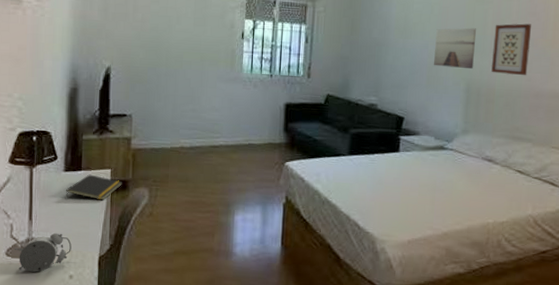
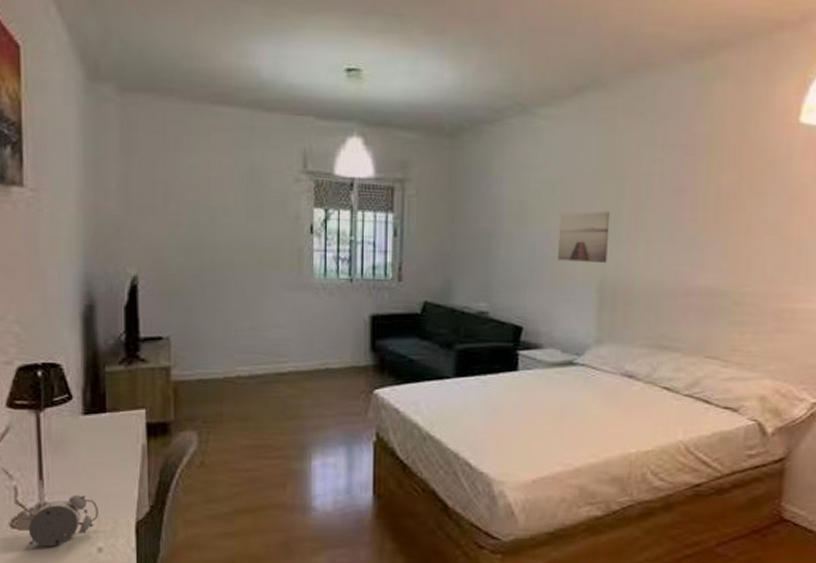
notepad: present [66,174,122,201] -> none [87,417,162,451]
wall art: present [491,23,531,76] -> none [629,204,677,270]

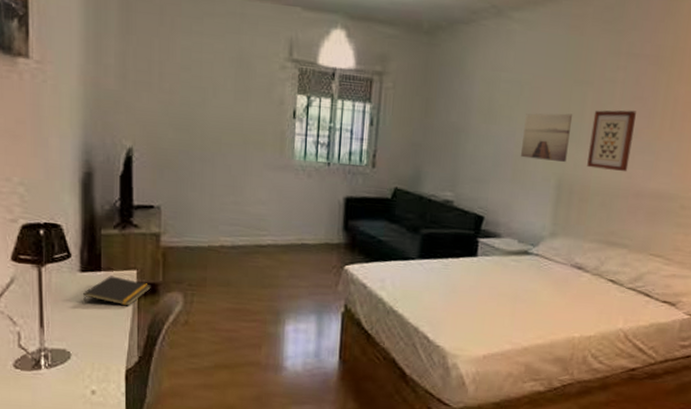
alarm clock: present [22,494,99,547] -> none [24,342,93,387]
notepad: none [87,417,162,451] -> present [83,275,151,306]
wall art: none [629,204,677,270] -> present [587,110,636,172]

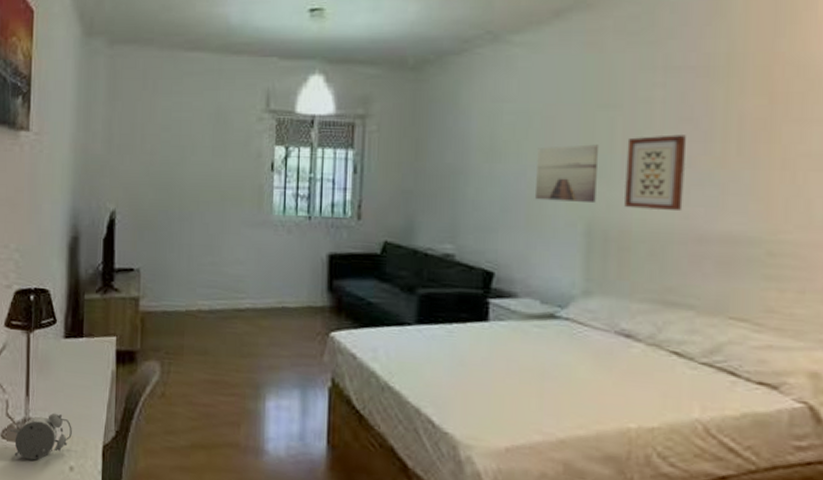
alarm clock: none [24,342,93,387] -> present [10,413,72,461]
notepad: present [83,275,151,306] -> none [66,342,129,375]

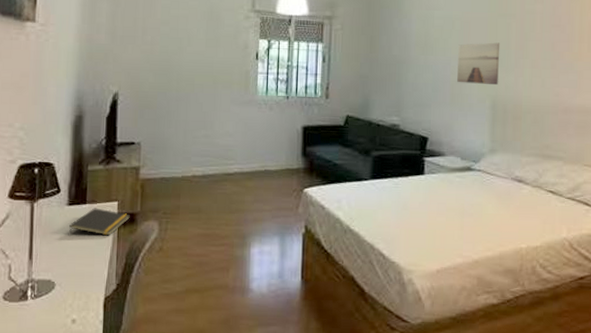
alarm clock: present [10,413,72,461] -> none [13,273,75,317]
notepad: none [66,342,129,375] -> present [69,208,130,236]
wall art: present [625,134,686,212] -> none [517,36,556,91]

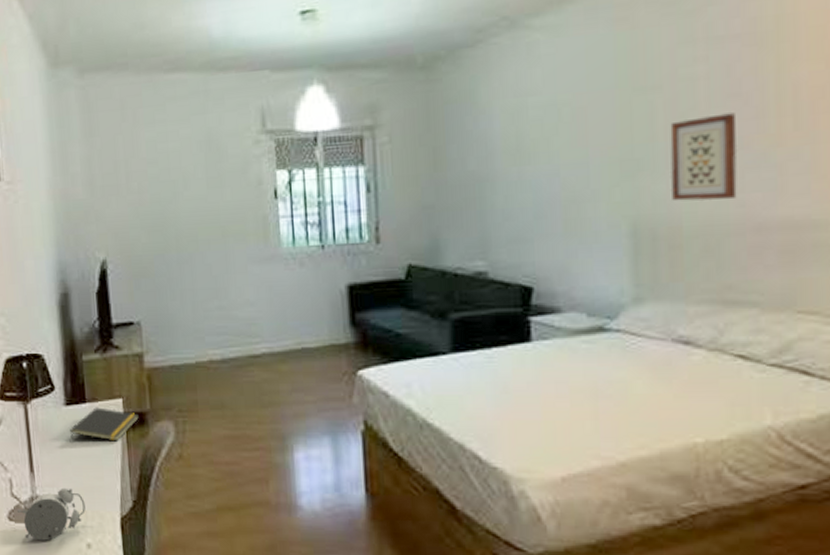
alarm clock: none [13,273,75,317] -> present [18,487,86,541]
wall art: present [457,42,500,86] -> none [570,133,640,202]
wall art: none [517,36,556,91] -> present [670,113,737,201]

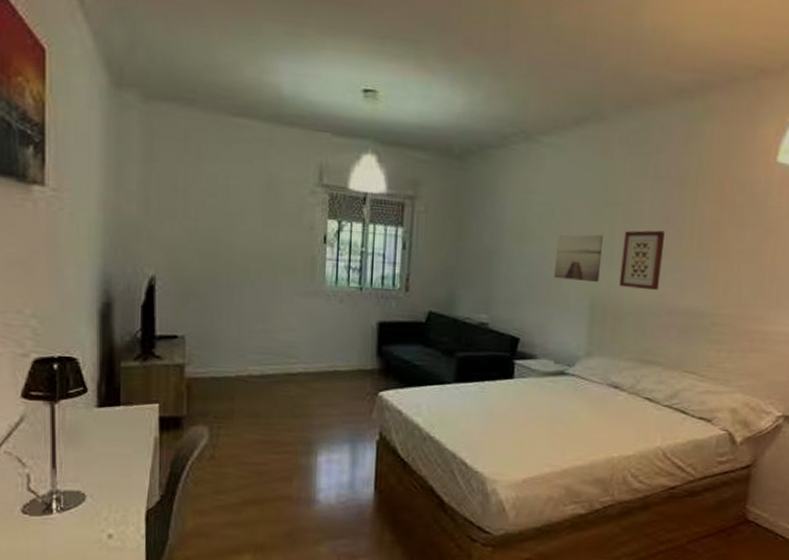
alarm clock: present [18,487,86,541] -> none [34,483,110,532]
notepad: present [70,407,139,443] -> none [100,410,174,442]
wall art: none [570,133,640,202] -> present [554,234,604,283]

